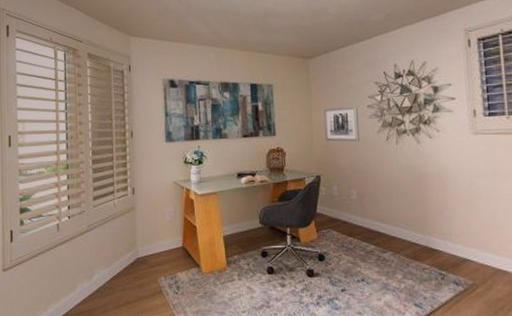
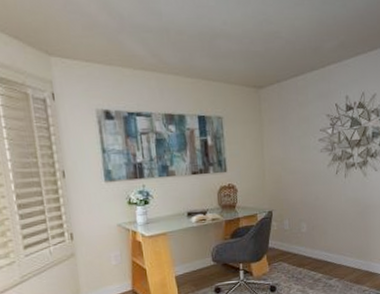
wall art: present [324,105,360,142] -> none [276,139,310,177]

